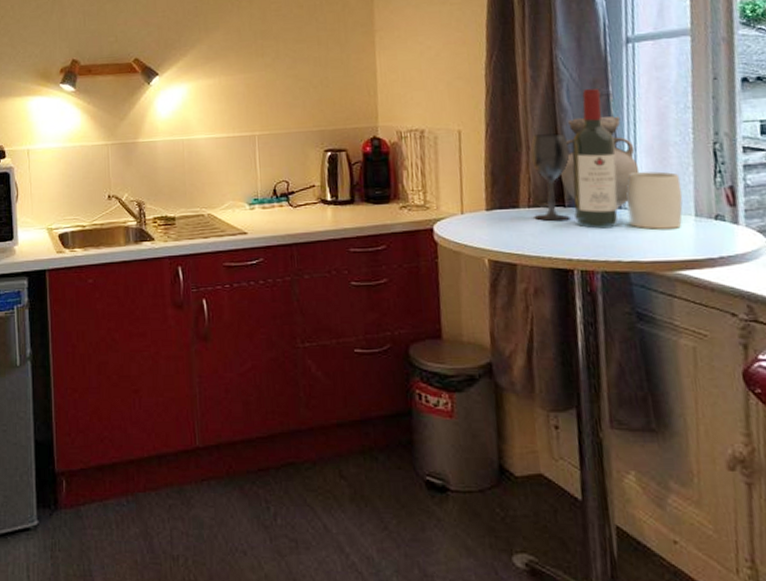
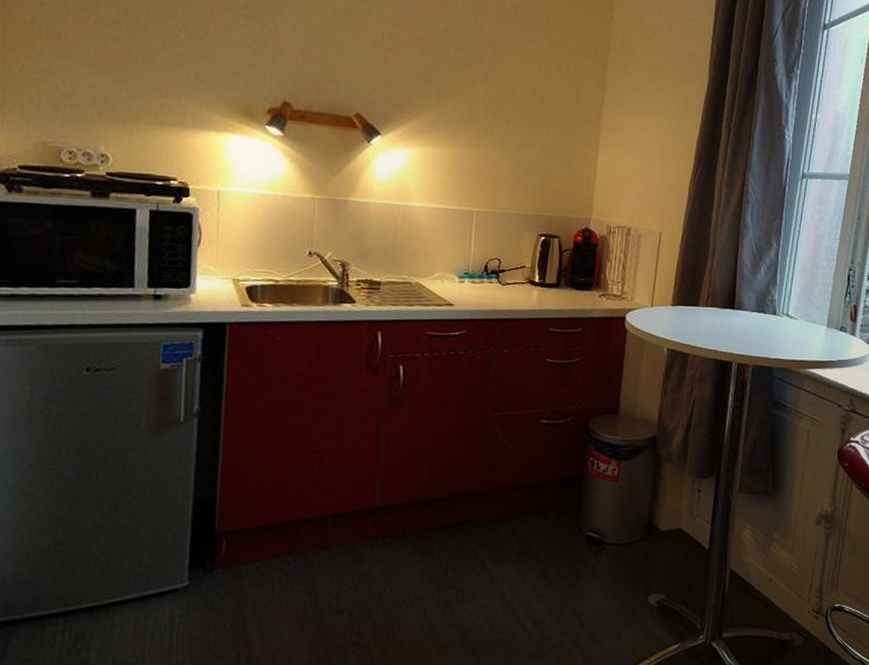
wine glass: present [529,133,570,222] -> none [709,245,745,321]
vase: present [561,116,640,208] -> none [735,235,794,315]
wine bottle: present [571,89,618,229] -> none [740,212,780,330]
mug: present [626,171,683,230] -> none [779,286,822,335]

